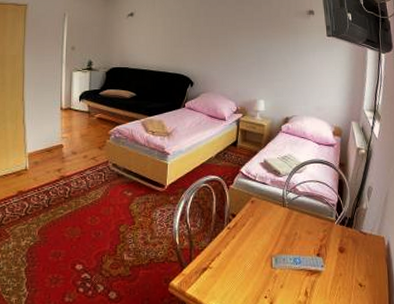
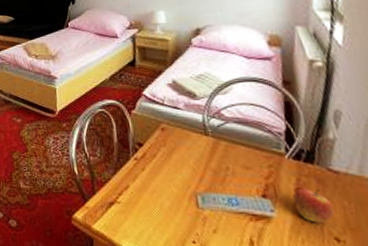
fruit: none [337,246,361,273] -> present [293,188,335,223]

